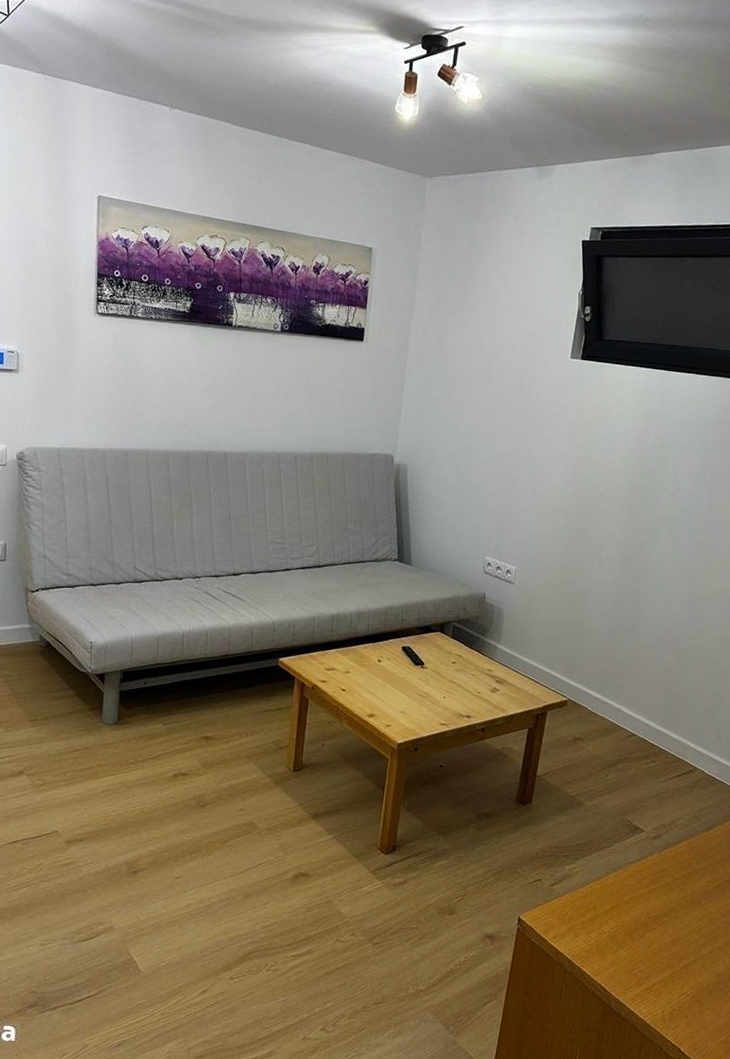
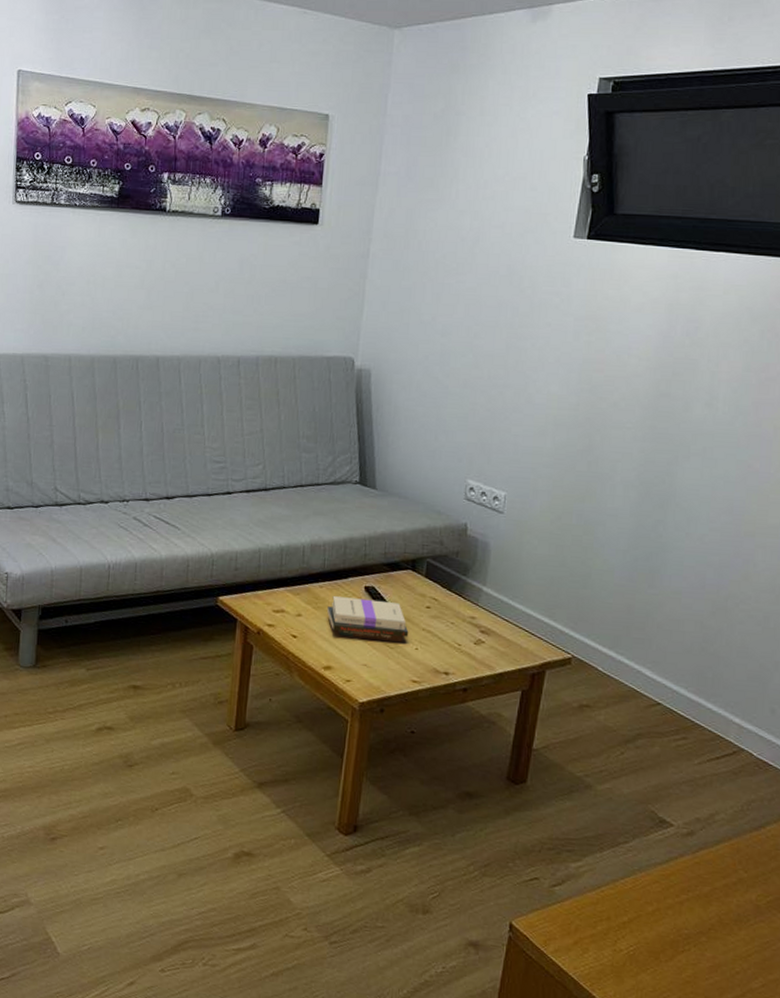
books: none [370,655,438,693] -> present [326,596,409,643]

